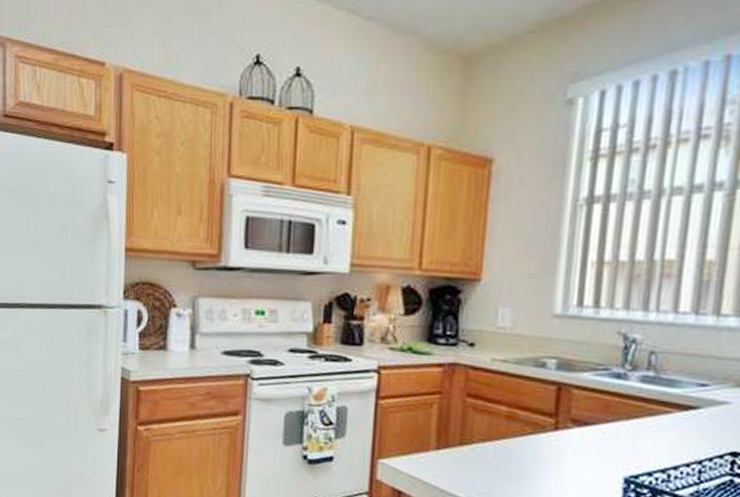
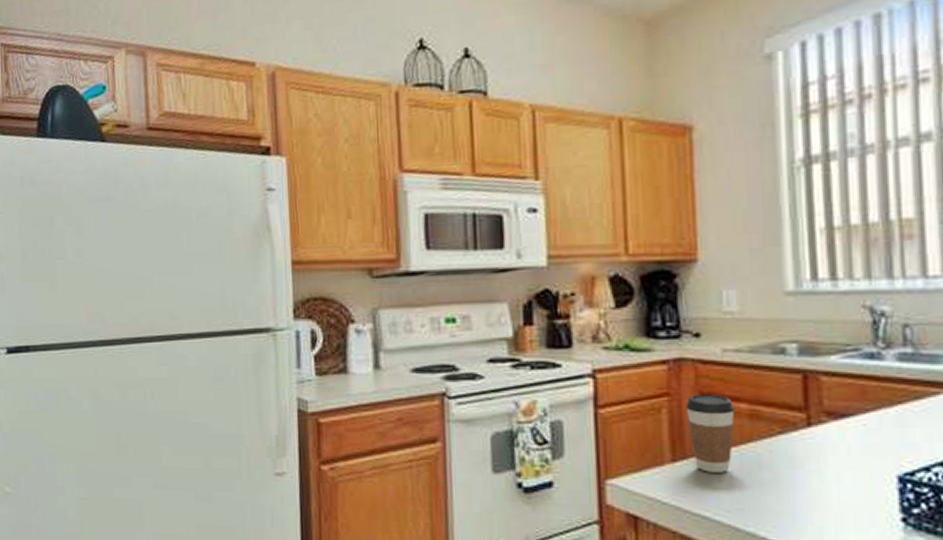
coffee cup: none [453,394,496,462] -> present [685,393,735,473]

